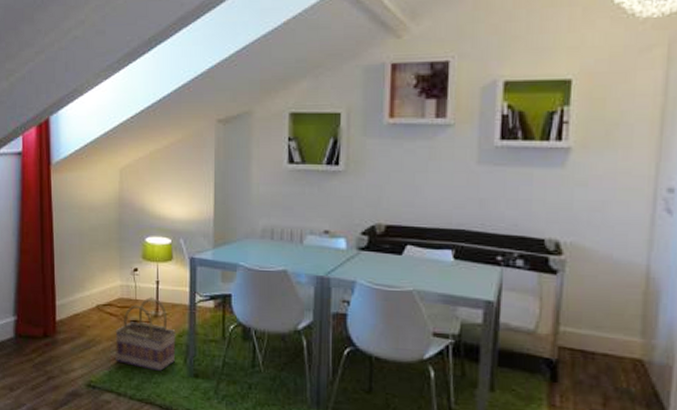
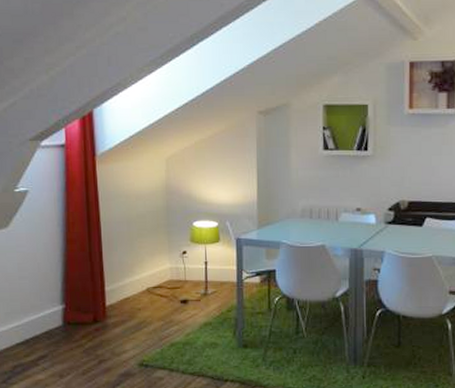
basket: present [115,297,176,372] -> none [166,277,225,346]

